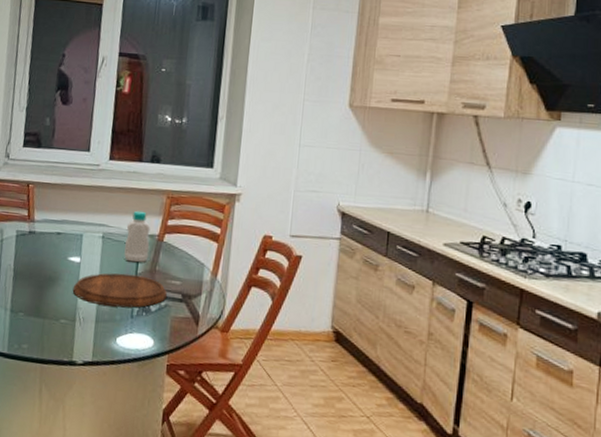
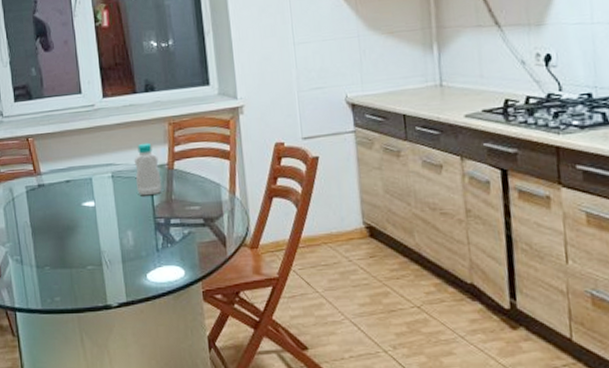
cutting board: present [72,273,167,308] -> none [93,207,188,245]

